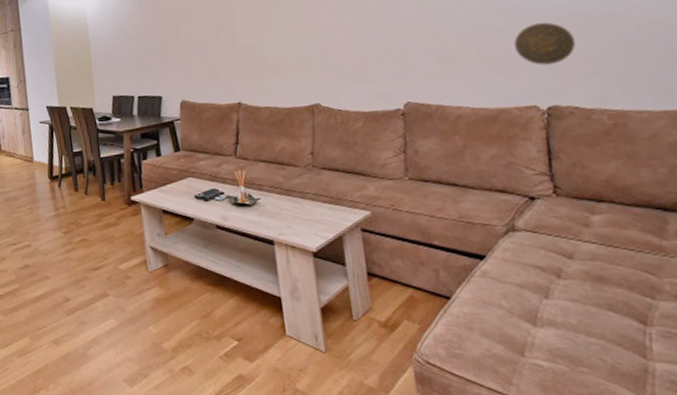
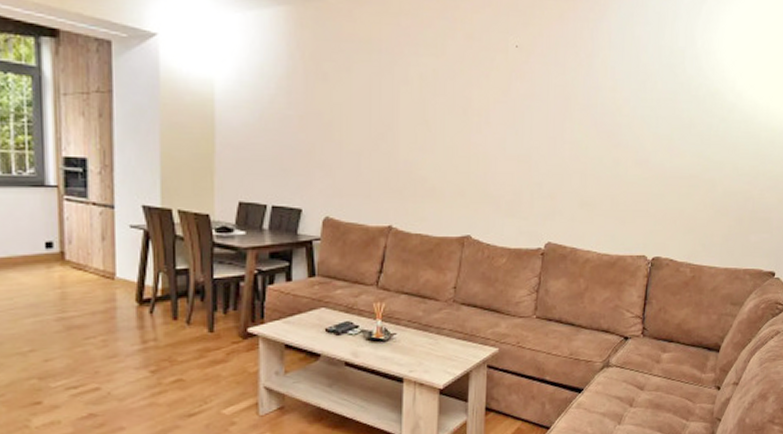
decorative plate: present [513,22,576,66] -> none [639,179,683,220]

